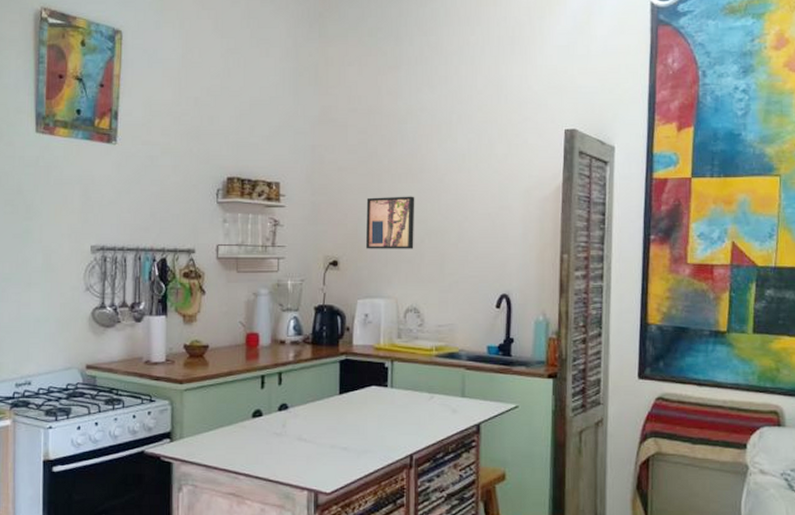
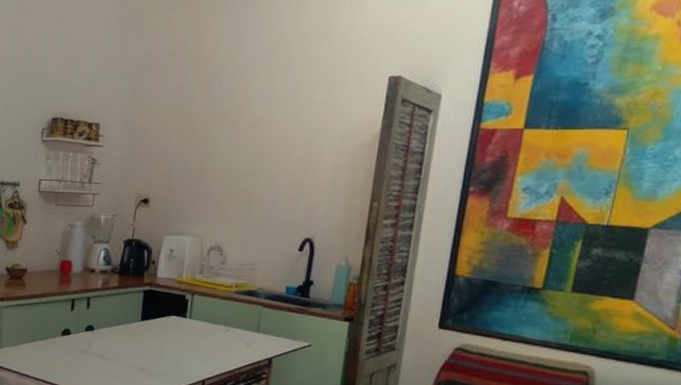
wall art: present [366,196,415,249] -> none [176,139,228,191]

